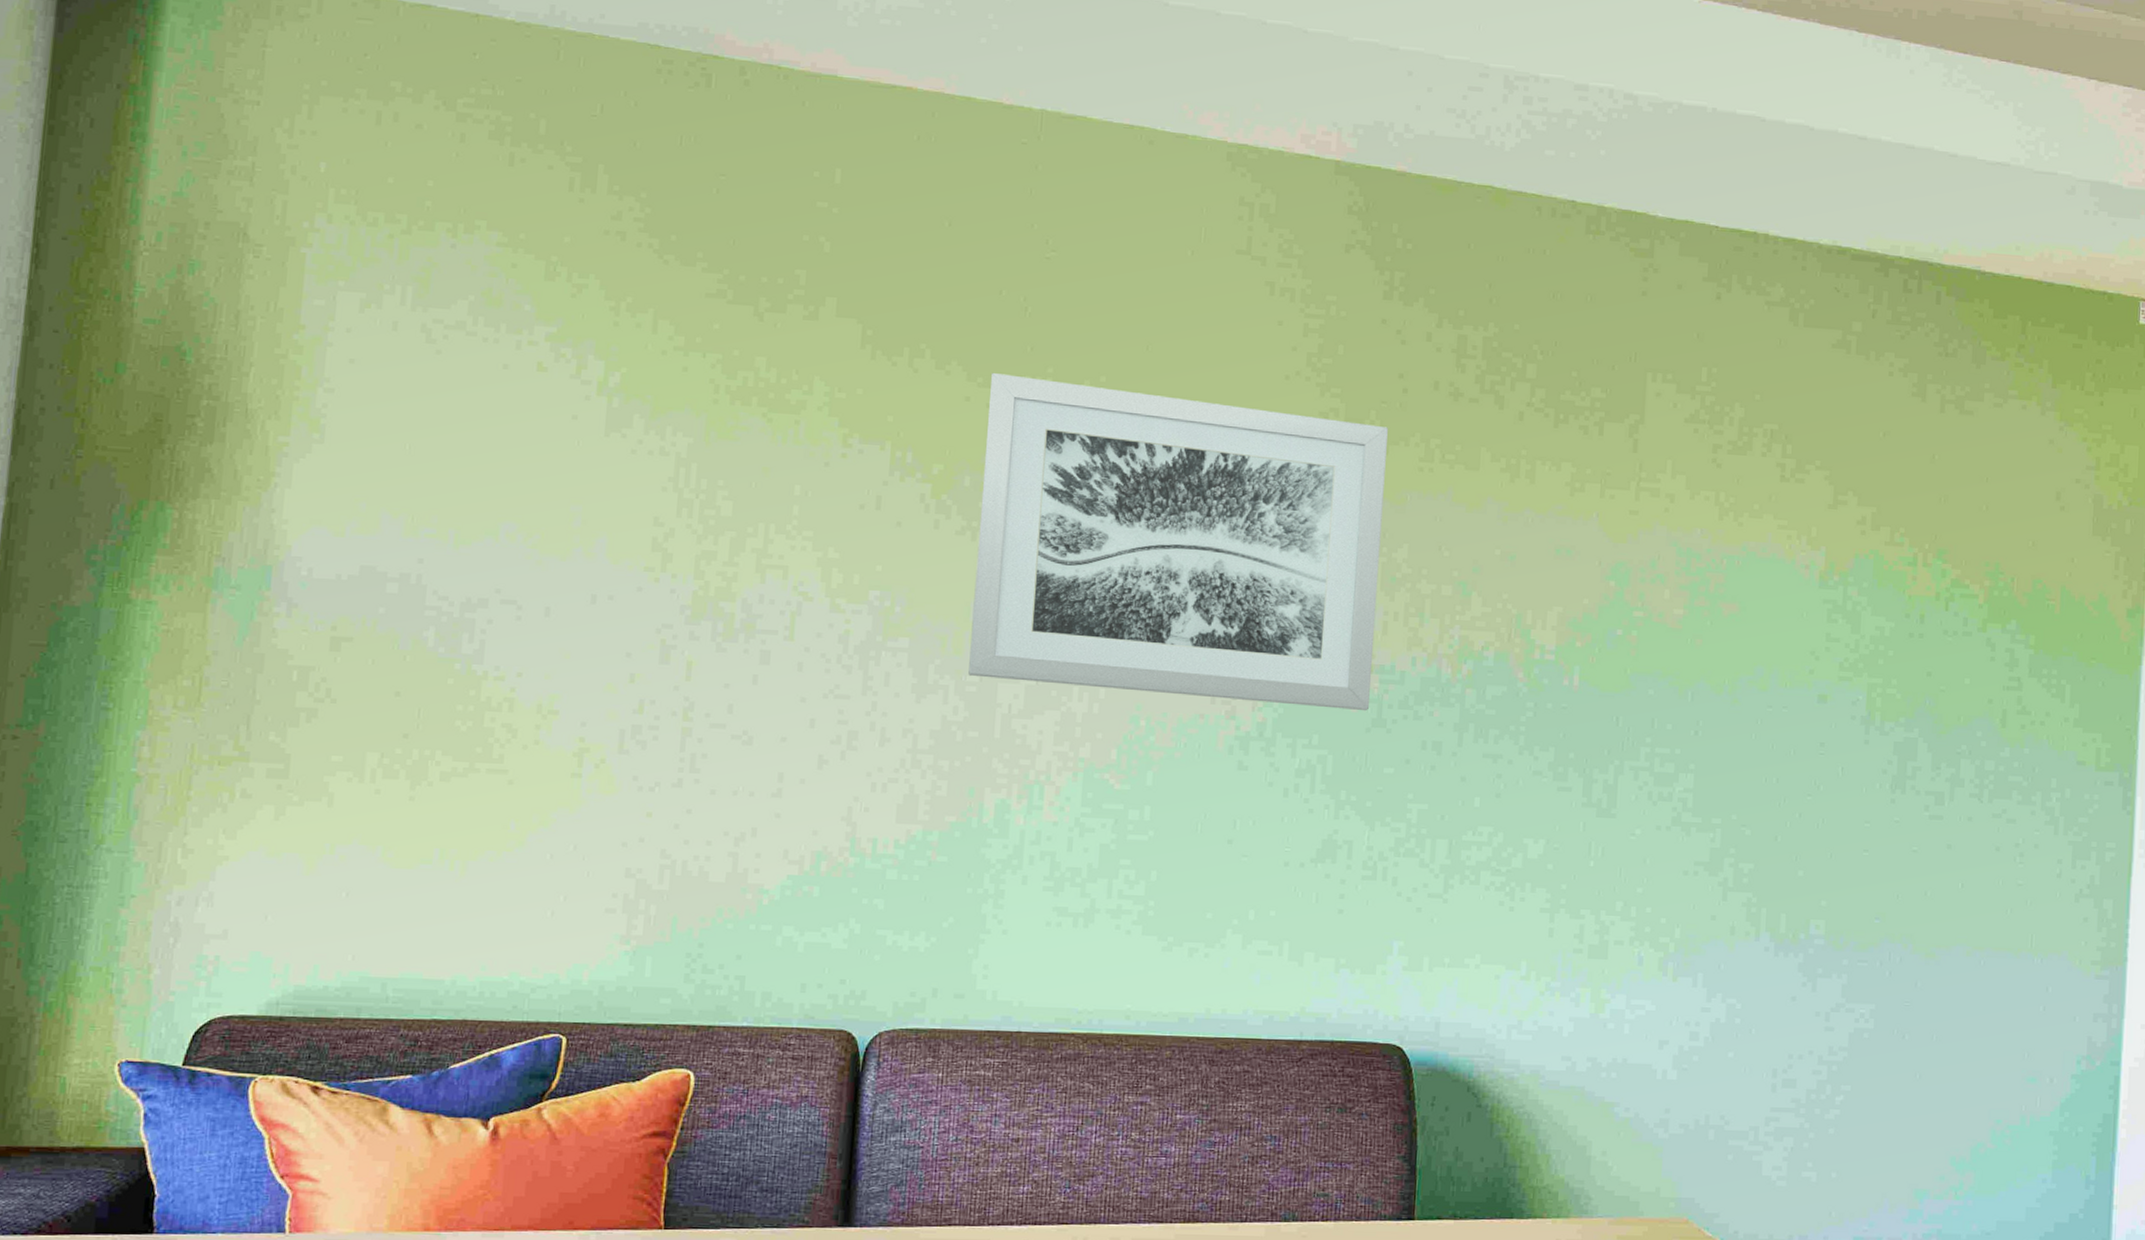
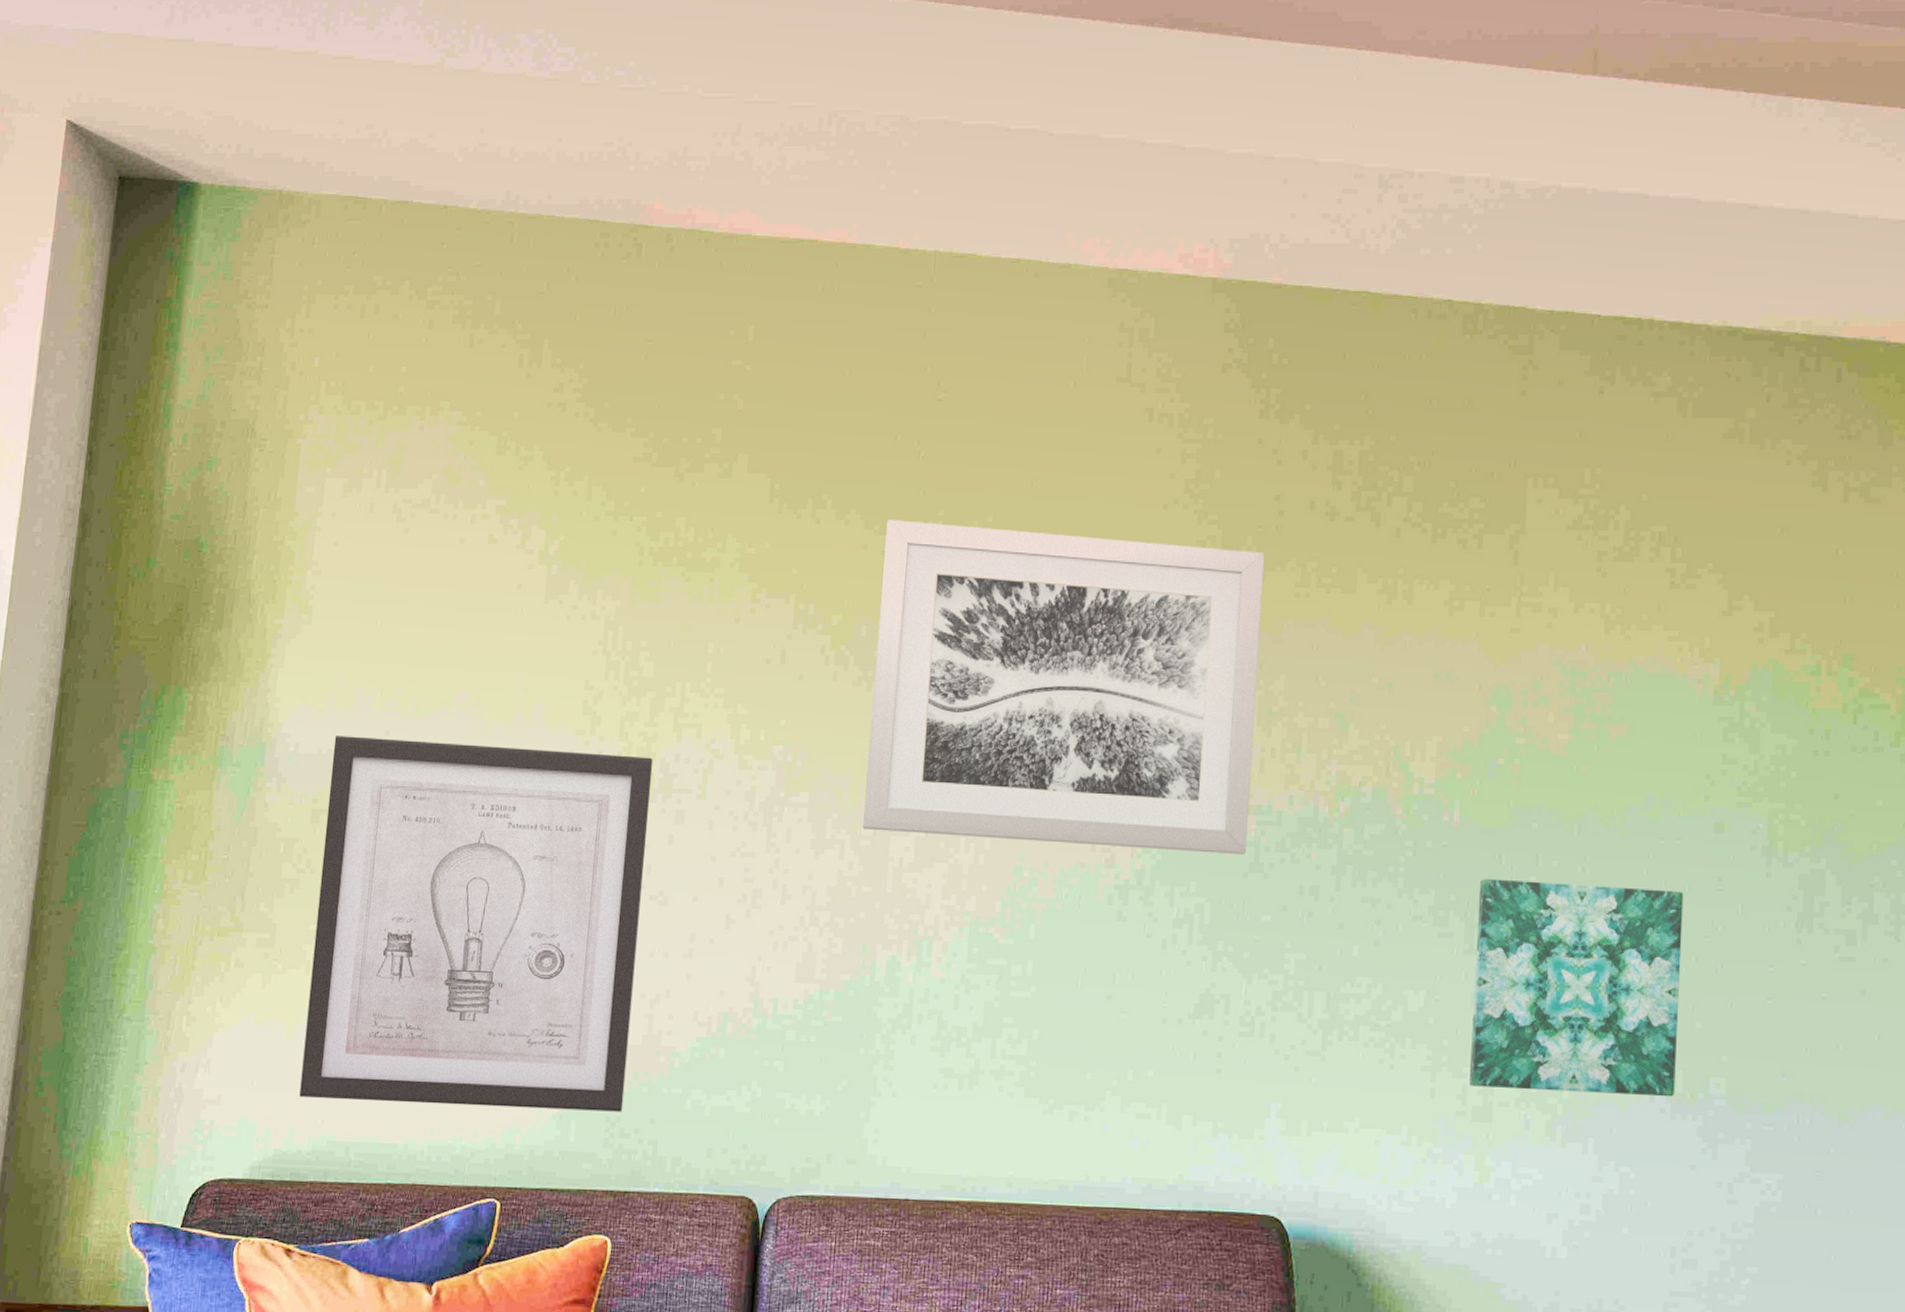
wall art: none [324,561,734,948] -> present [299,736,654,1112]
wall art: none [1586,738,1789,937] -> present [1469,878,1684,1097]

